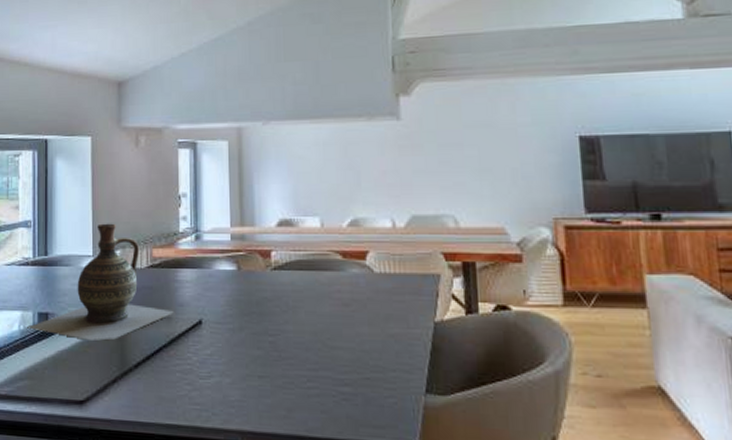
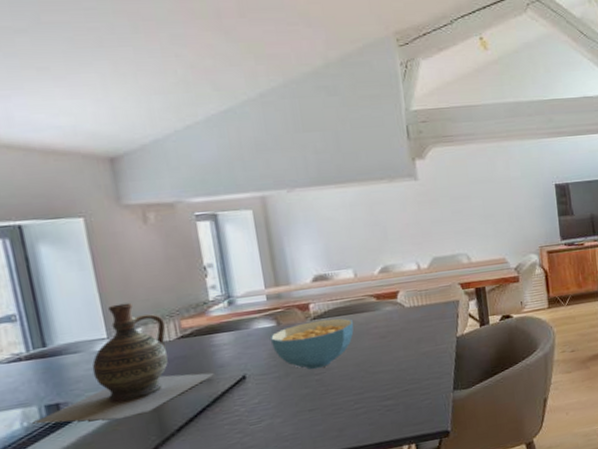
cereal bowl: none [229,272,314,329] -> present [270,318,354,370]

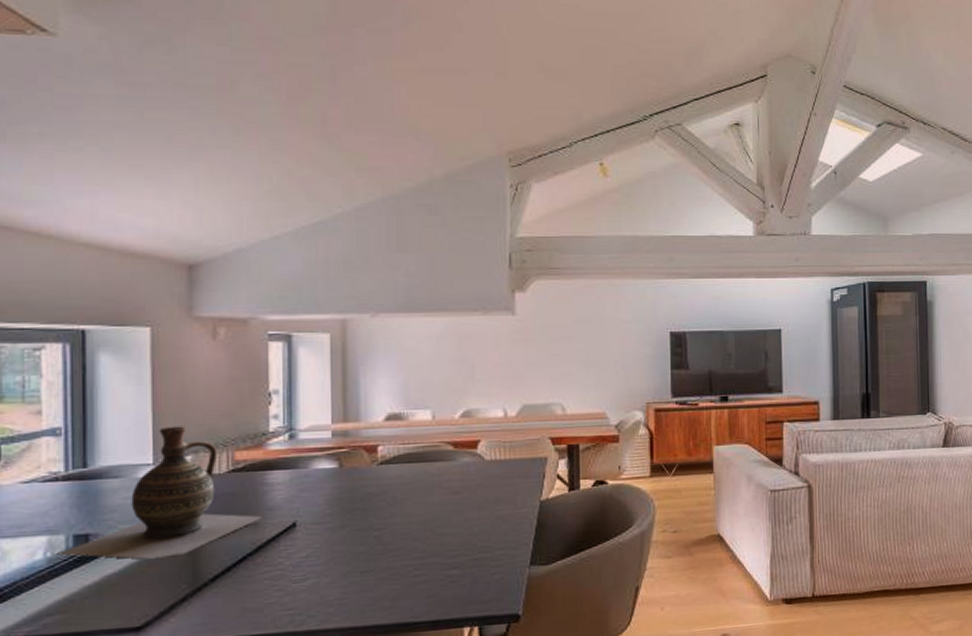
cereal bowl: present [270,318,354,370] -> none [329,465,424,524]

